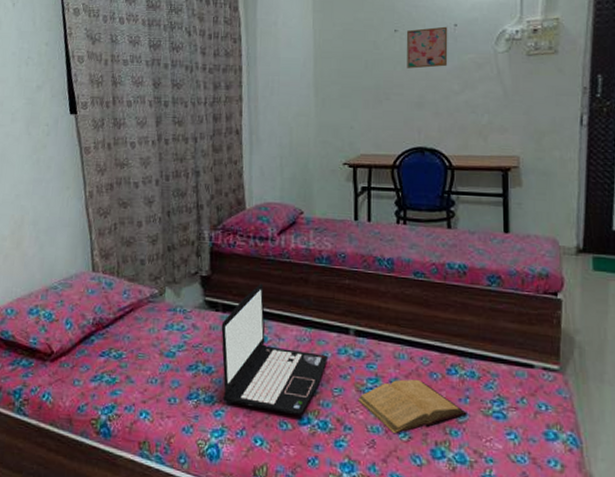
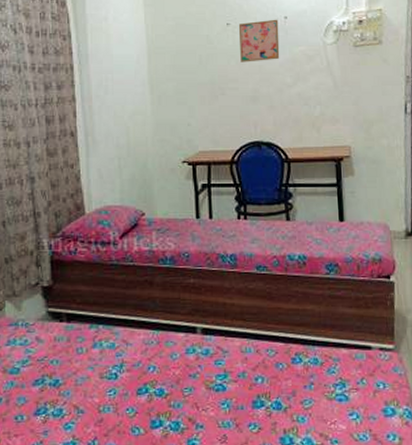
laptop: present [221,283,329,416] -> none [67,289,178,419]
book: present [357,379,467,434] -> none [207,371,313,427]

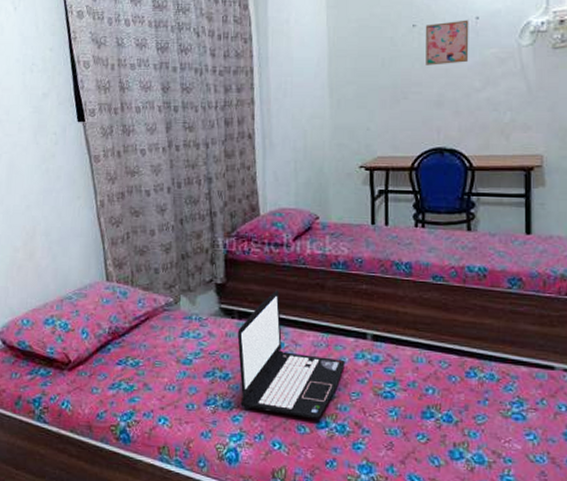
laptop: none [67,289,178,419] -> present [237,290,346,420]

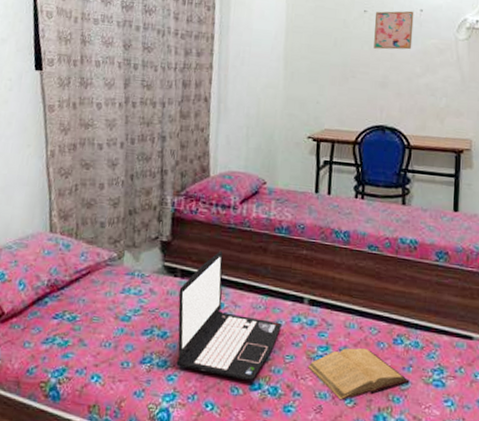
book: none [375,382,486,436] -> present [307,347,410,400]

